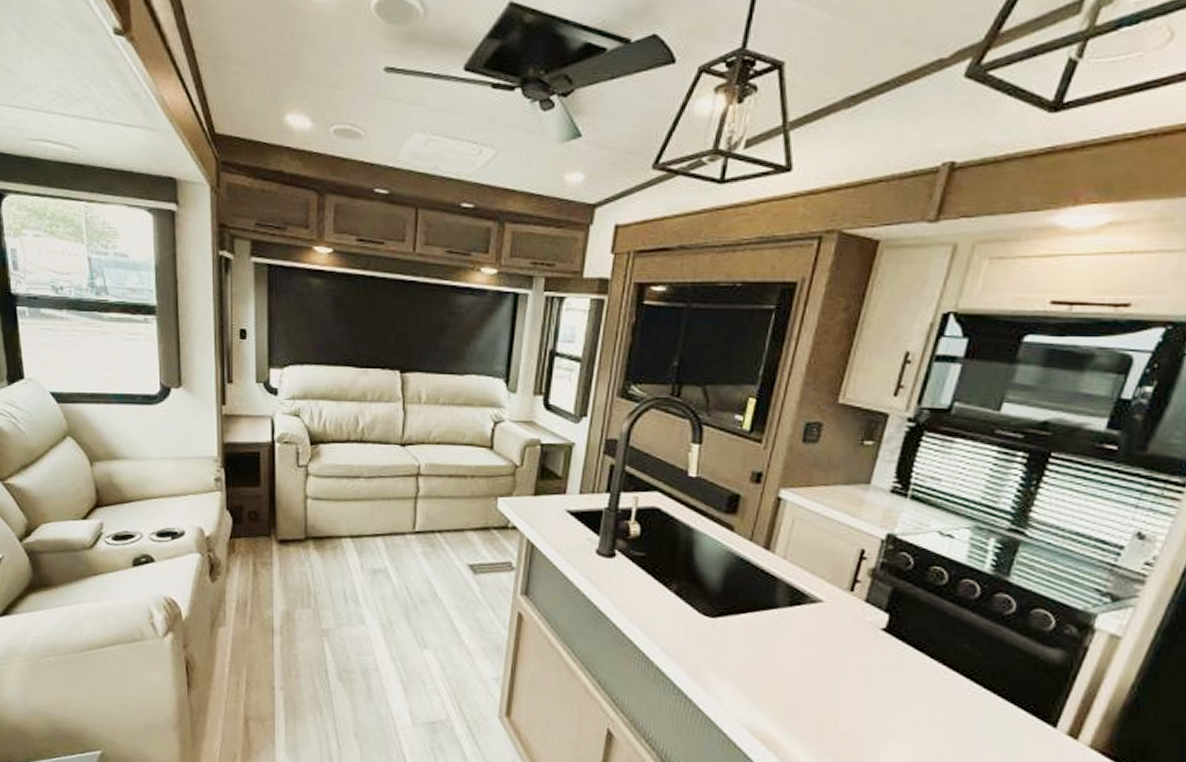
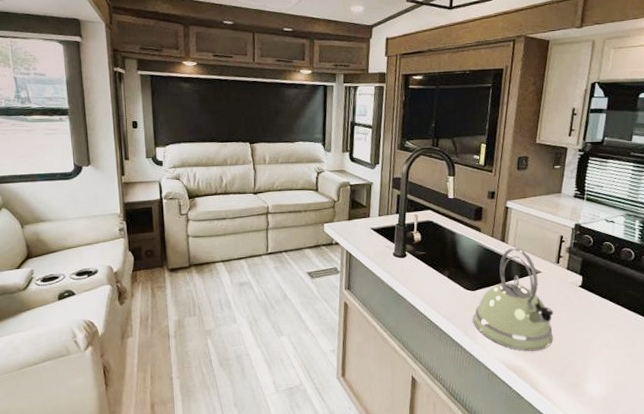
kettle: none [707,561,835,717] -> present [473,248,553,351]

